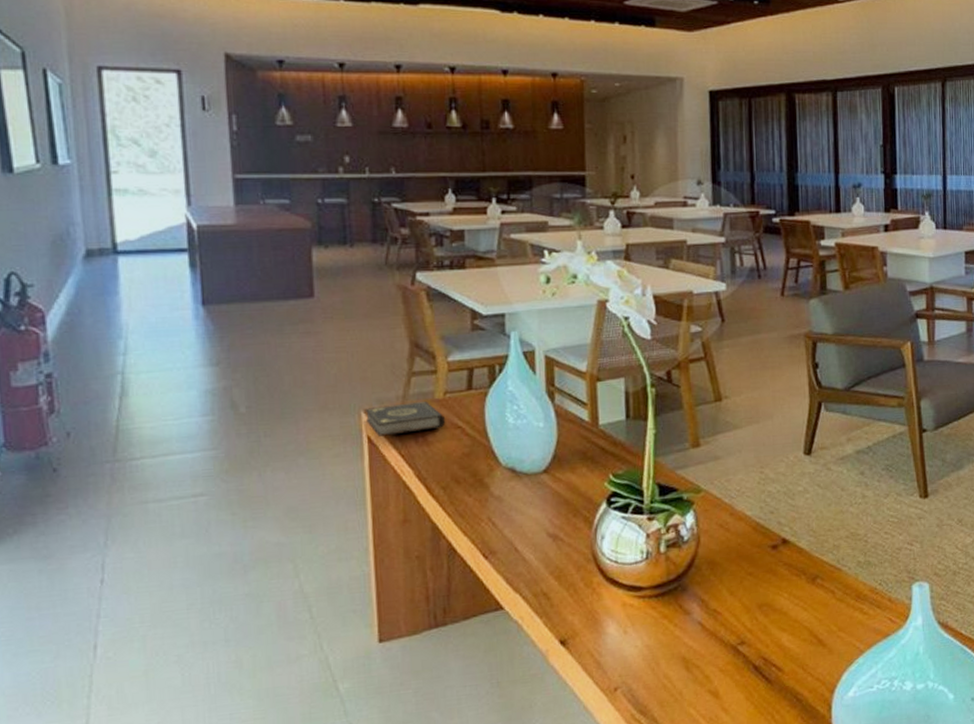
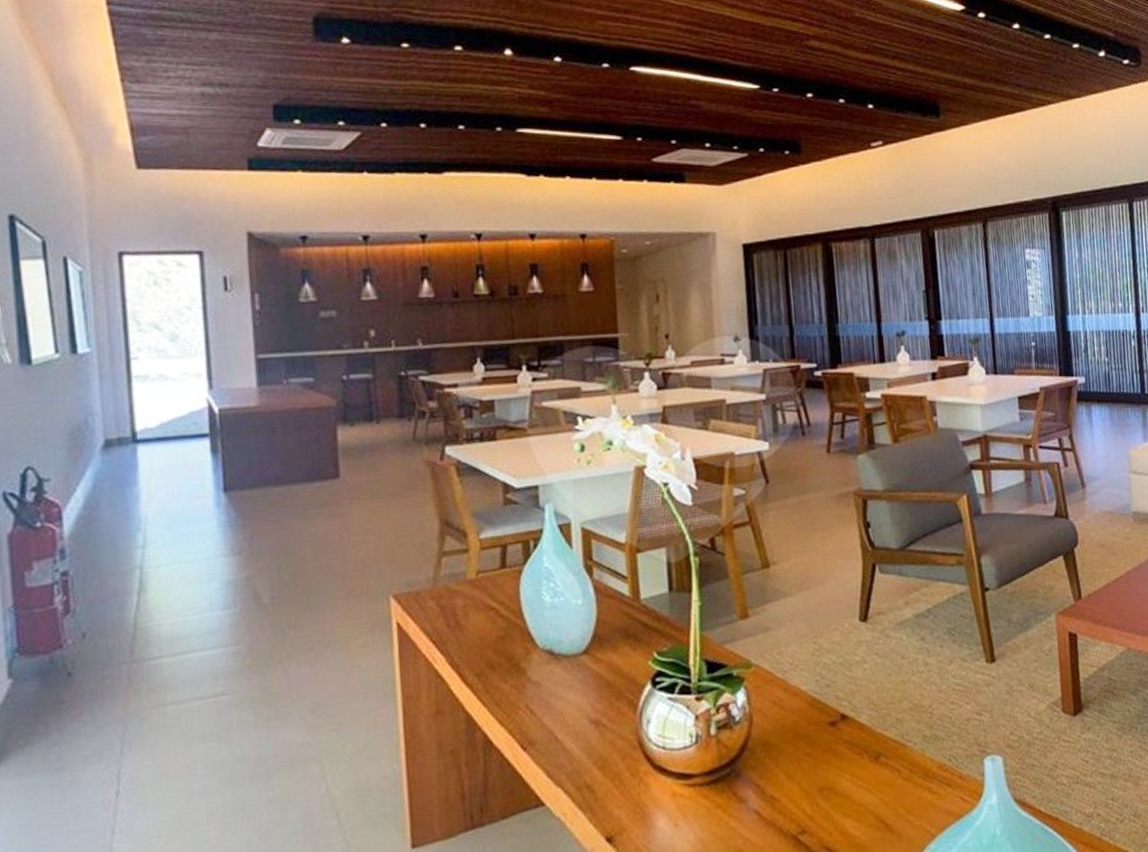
book: present [366,400,446,436] -> none [395,582,479,623]

